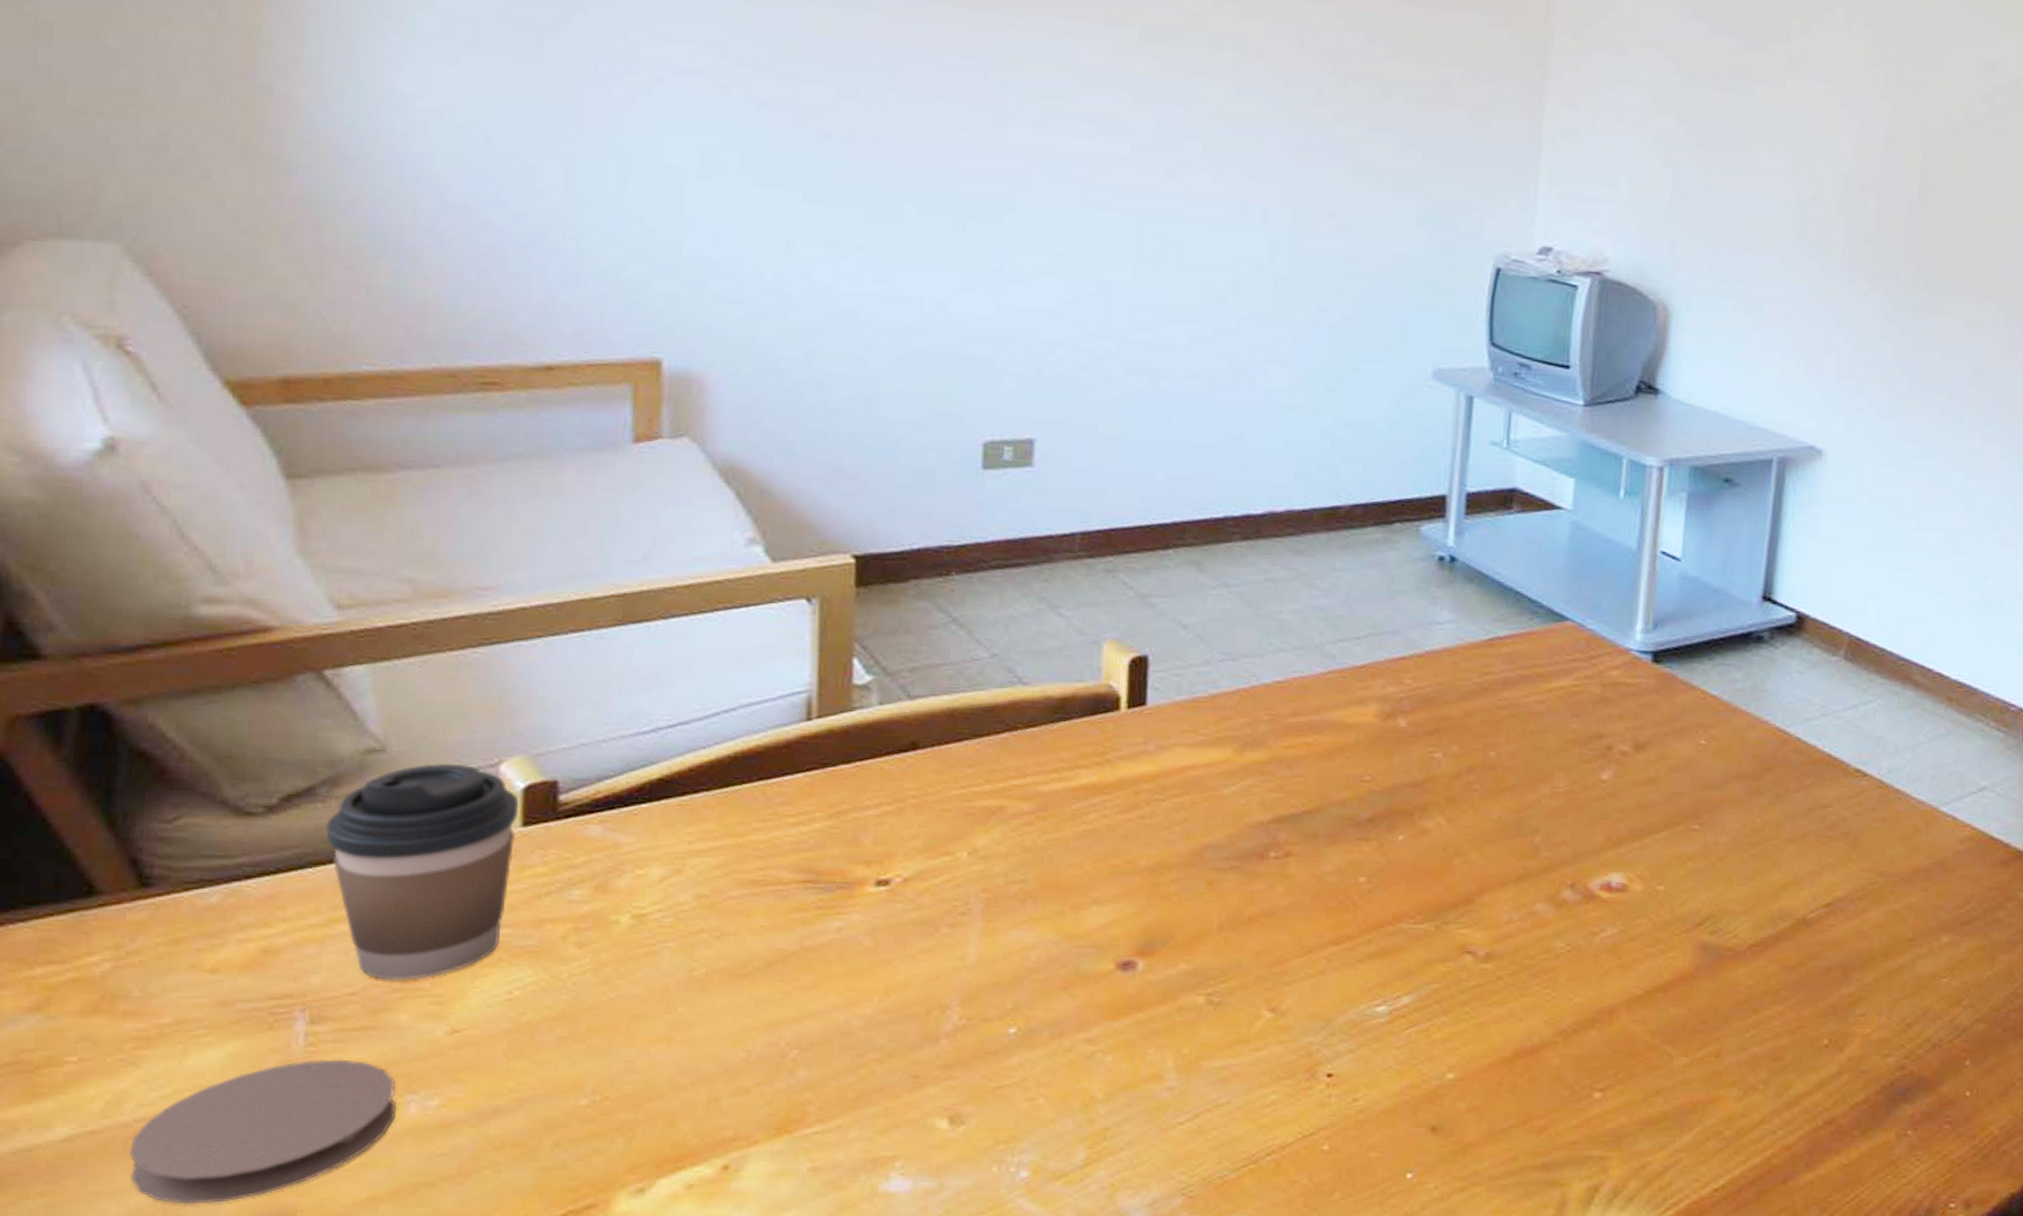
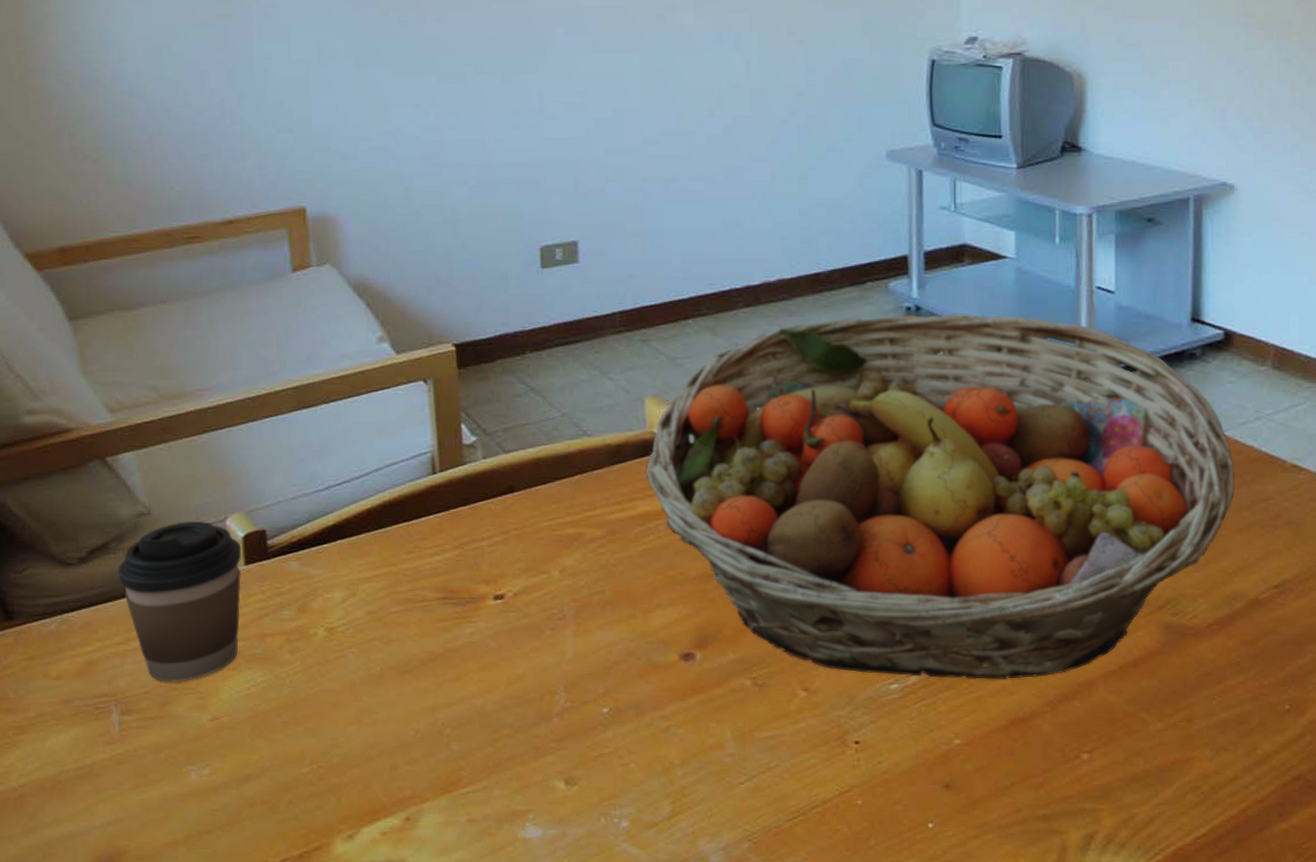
coaster: present [128,1059,397,1205] -> none [17,740,183,846]
fruit basket: none [1094,563,1794,1004] -> present [645,313,1235,680]

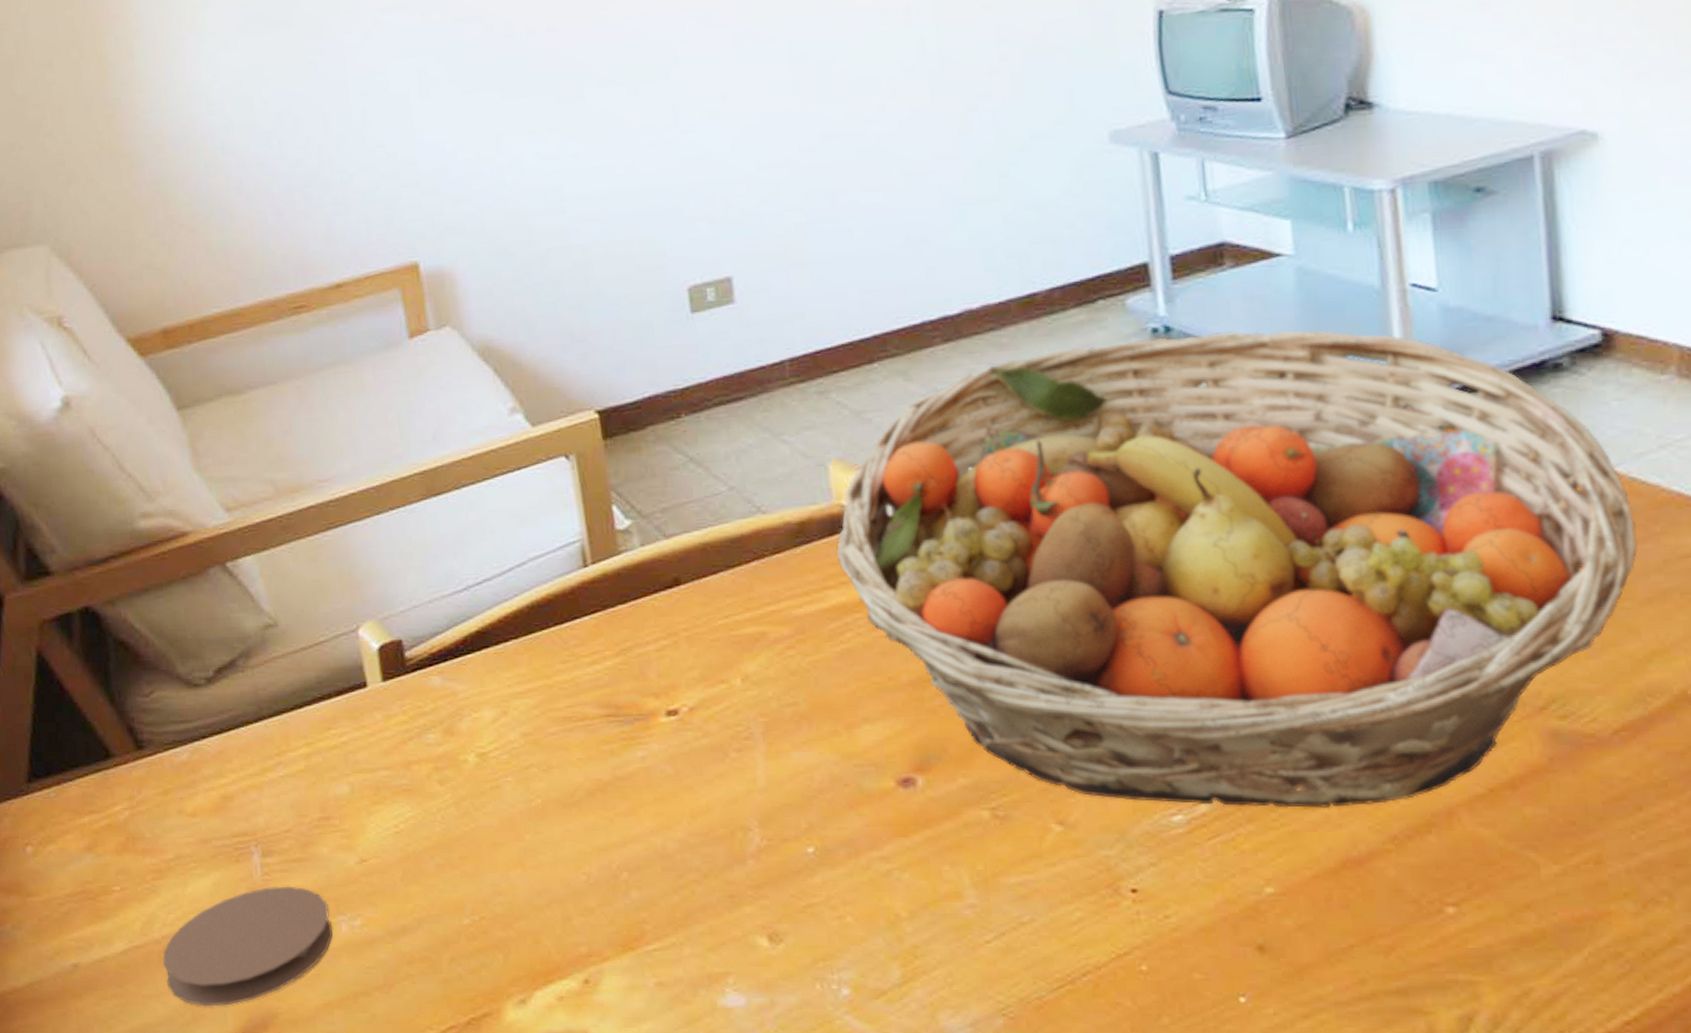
coaster: none [17,740,183,846] -> present [162,886,333,1007]
coffee cup: present [117,521,242,682] -> none [246,632,382,818]

